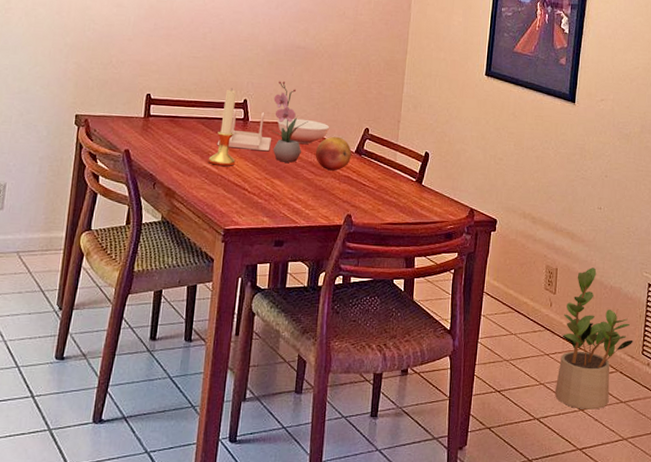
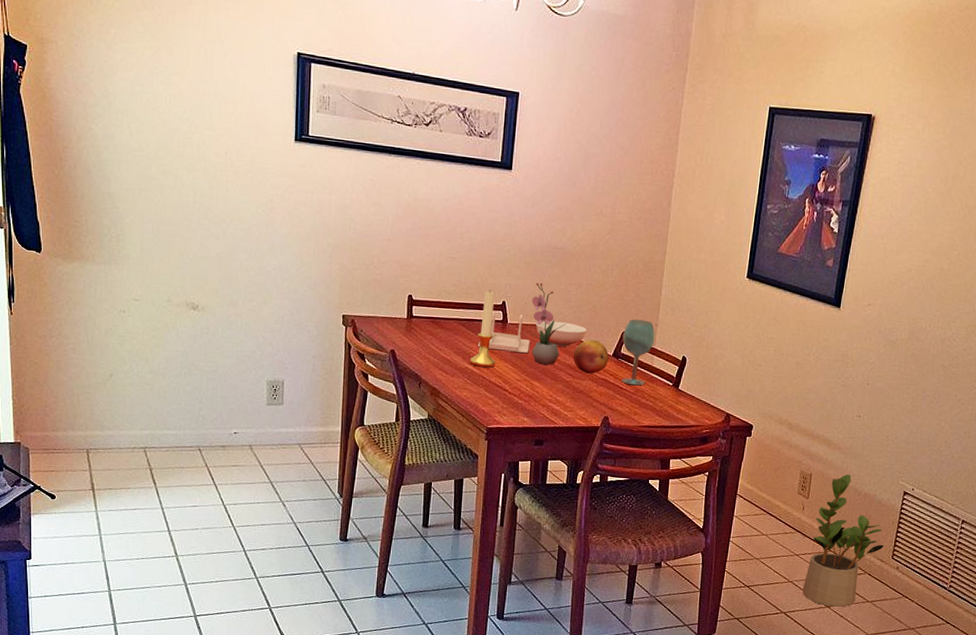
wine glass: none [364,116,398,182] -> present [621,319,656,386]

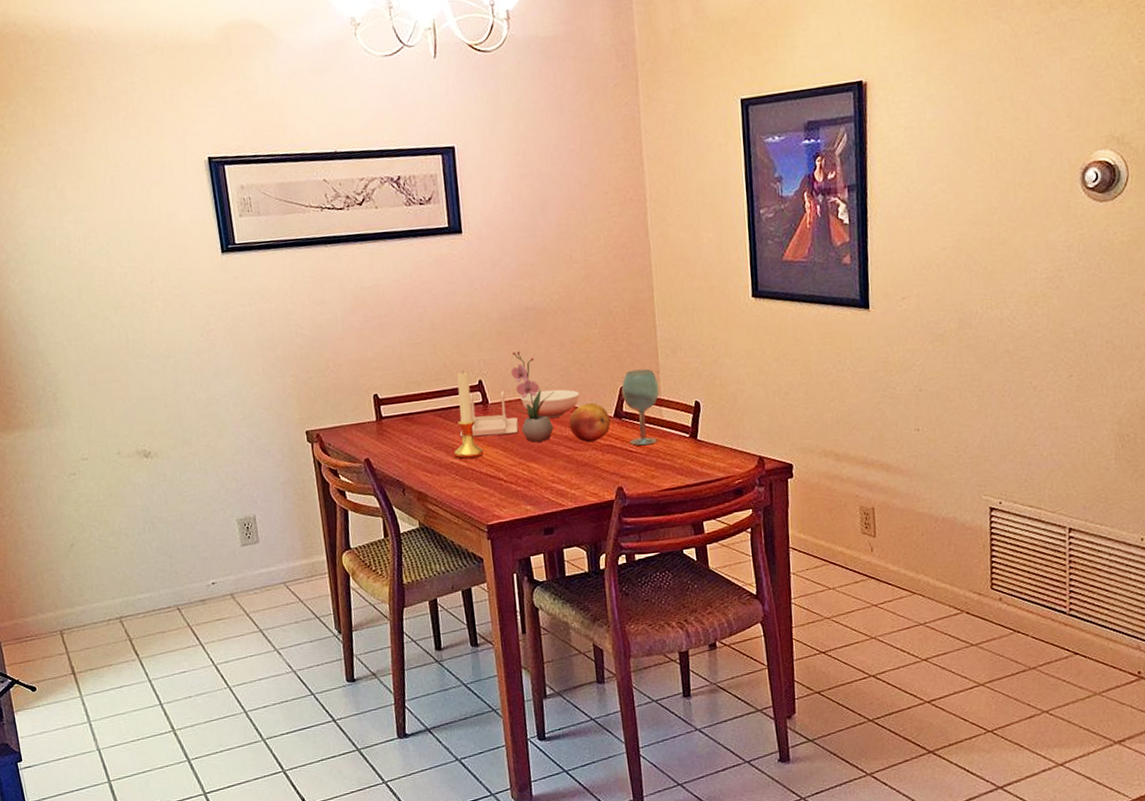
potted plant: present [802,474,884,607] -> none [889,500,979,659]

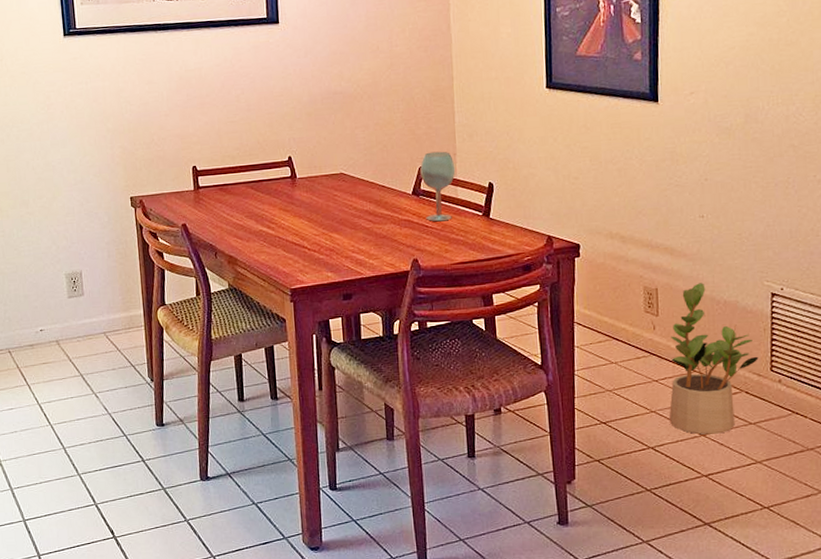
candle holder: present [453,370,484,459] -> none [263,147,291,227]
napkin holder: present [459,390,519,438] -> none [269,166,323,208]
flower arrangement: present [511,351,555,442] -> none [318,131,358,215]
bowl: present [520,389,580,418] -> none [326,167,382,193]
fruit: present [569,402,611,443] -> none [370,180,409,217]
potted plant: none [889,500,979,659] -> present [669,283,759,435]

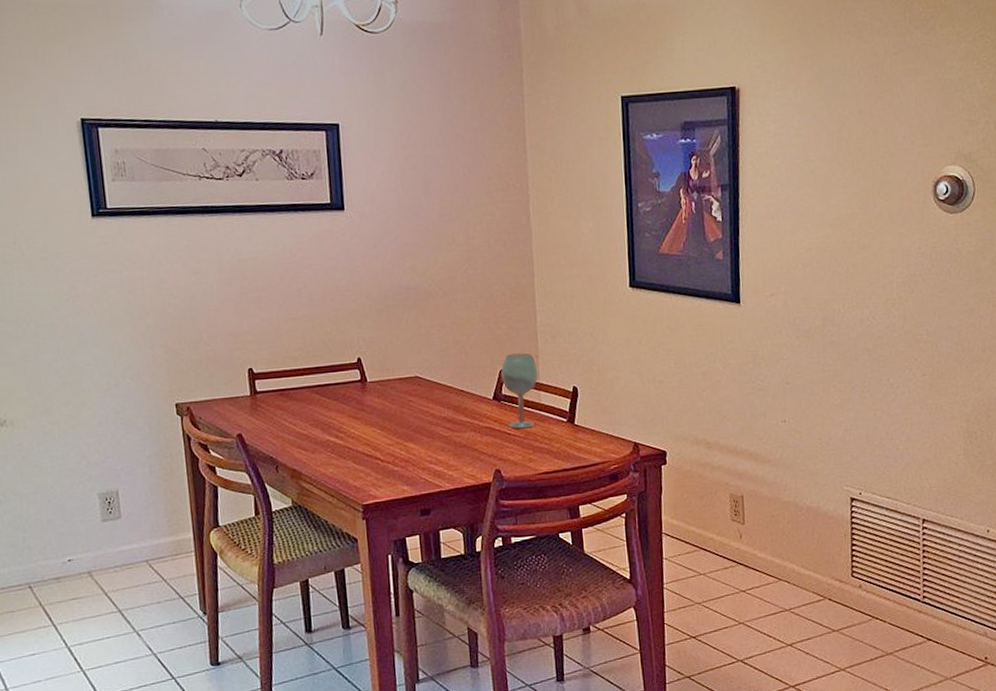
potted plant: present [669,283,759,435] -> none [756,489,840,645]

